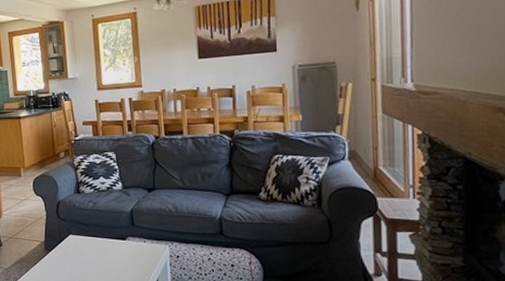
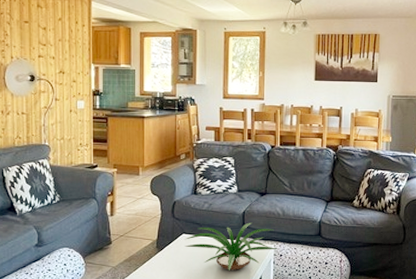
plant: none [72,221,174,273] -> present [184,222,278,270]

